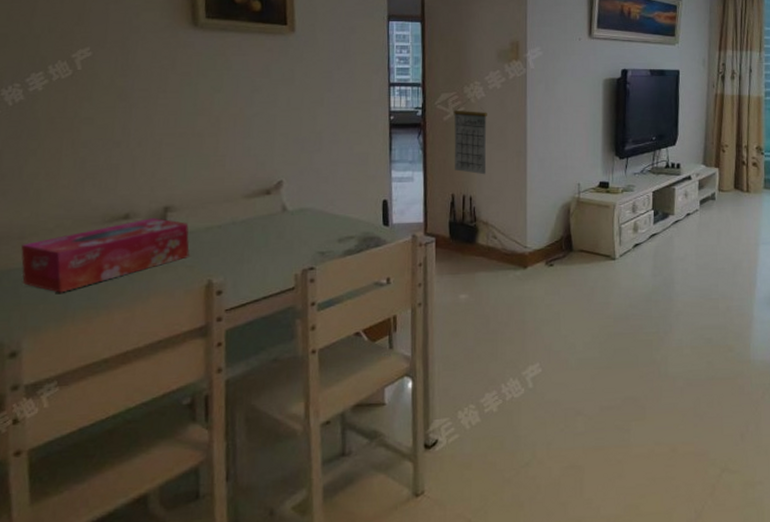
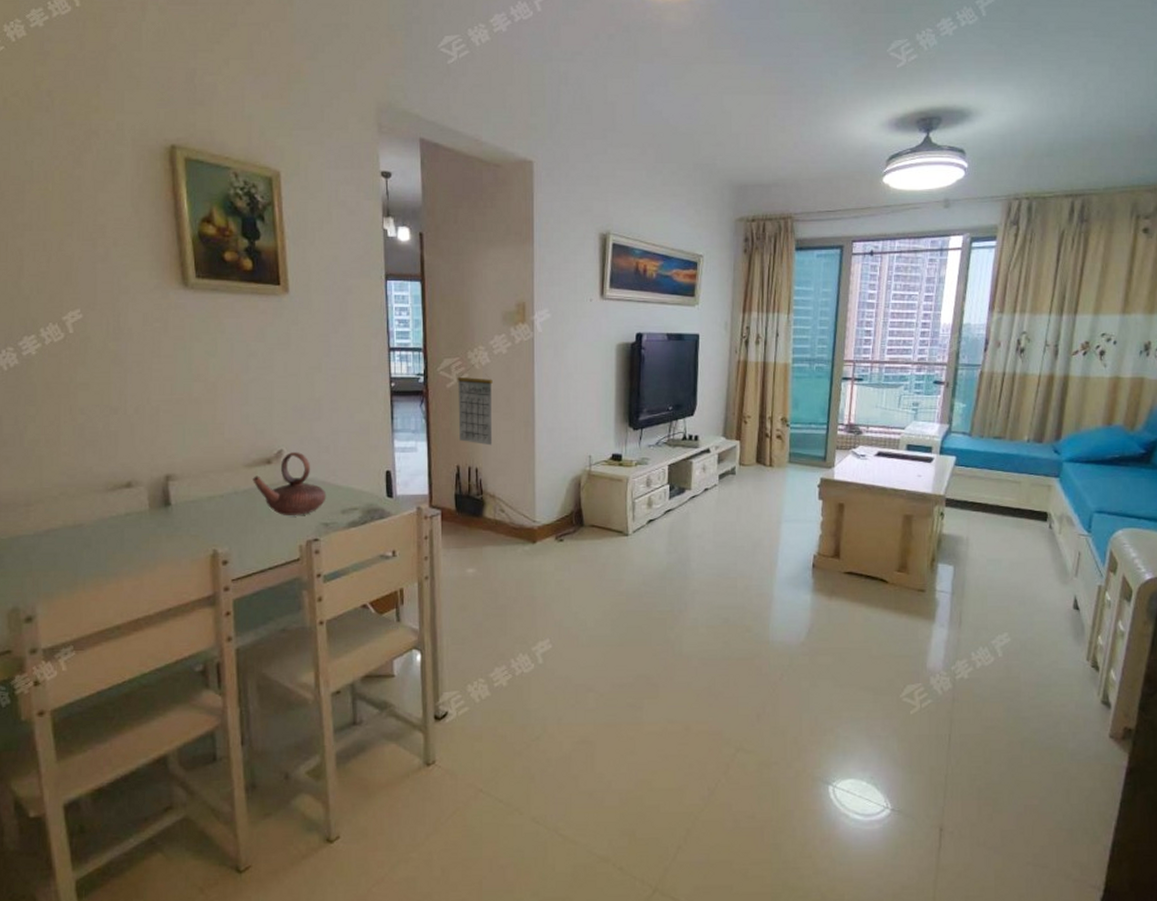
tissue box: present [21,218,190,293] -> none [28,487,193,560]
teapot: none [251,183,324,245] -> present [253,452,327,515]

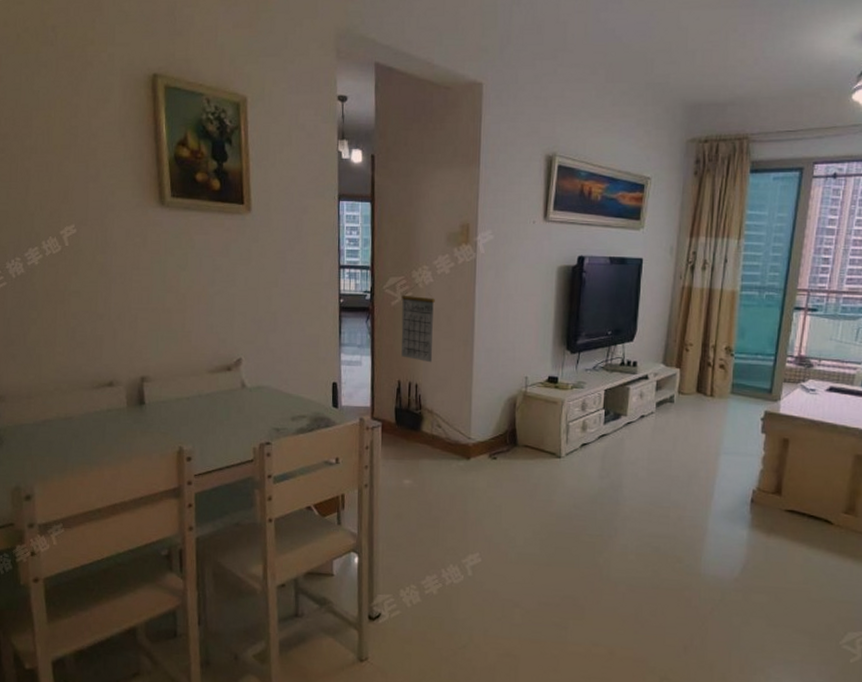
teapot: present [253,452,327,515] -> none [214,361,279,420]

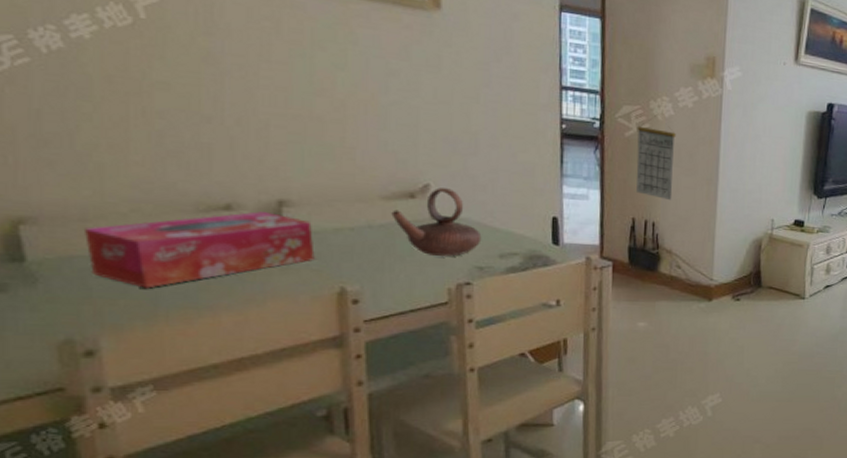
tissue box: none [29,387,163,448] -> present [85,211,315,289]
teapot: none [214,361,279,420] -> present [391,188,482,256]

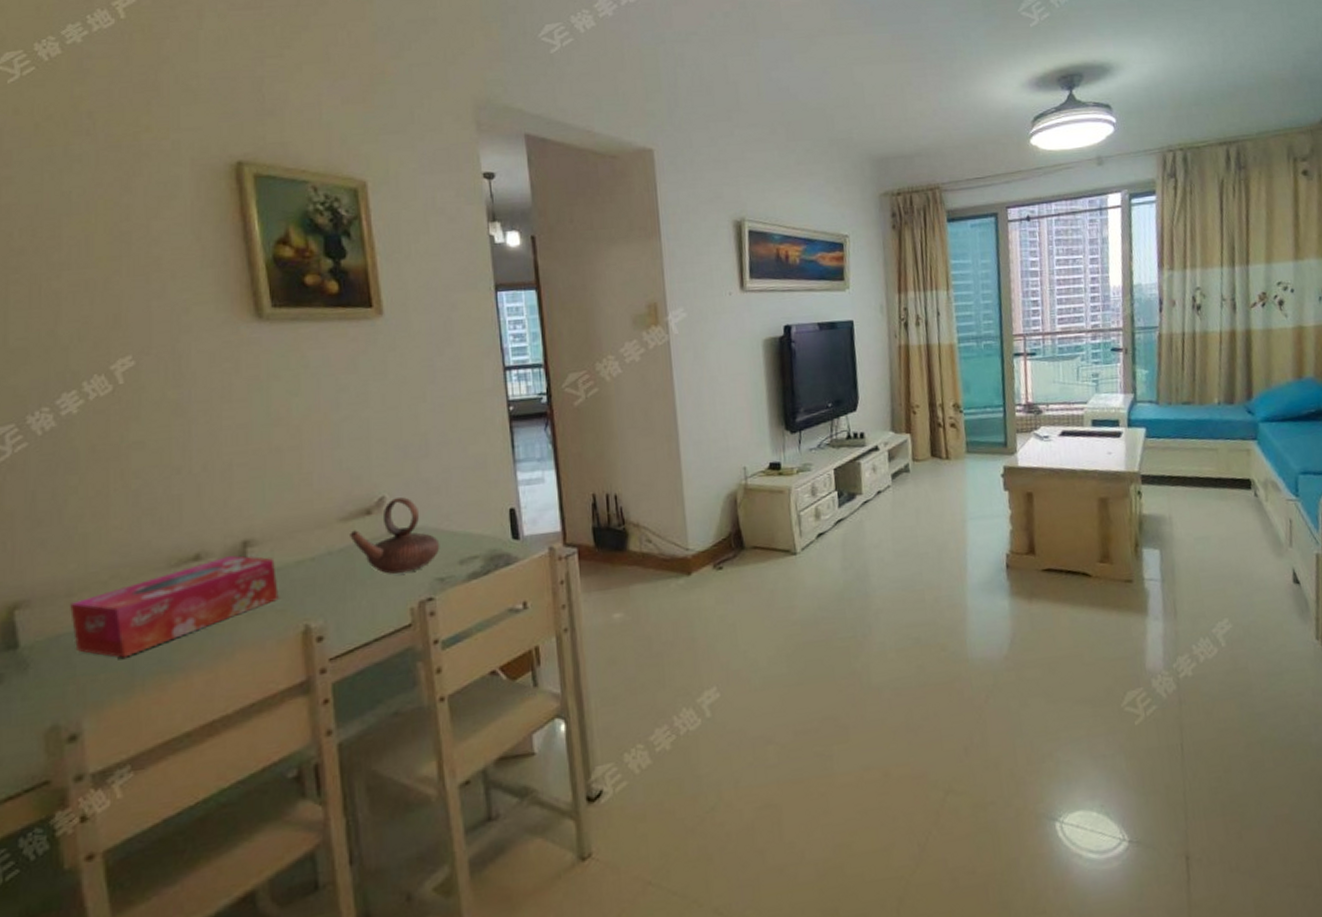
calendar: present [636,113,676,201] -> none [585,374,632,468]

